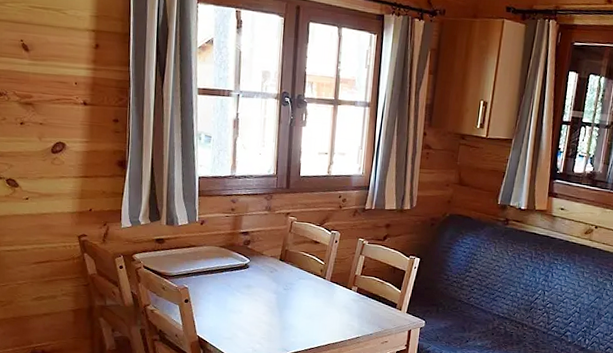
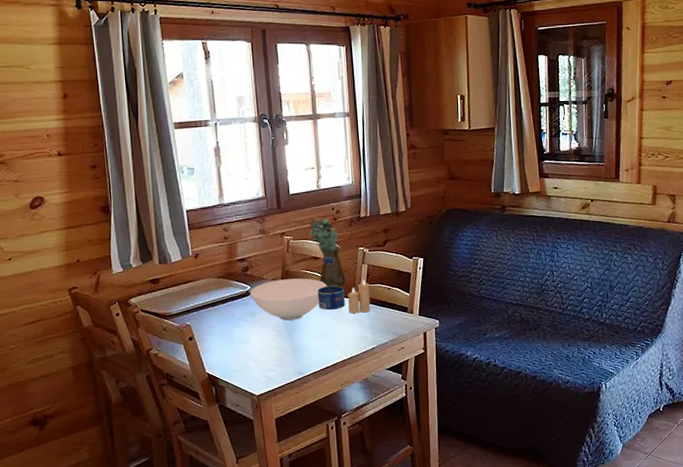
bowl: none [248,257,323,299] -> present [250,278,327,321]
water bottle: none [312,242,339,296] -> present [317,256,345,311]
vase: none [313,200,343,276] -> present [309,216,347,289]
candle: none [340,270,364,303] -> present [348,280,371,314]

